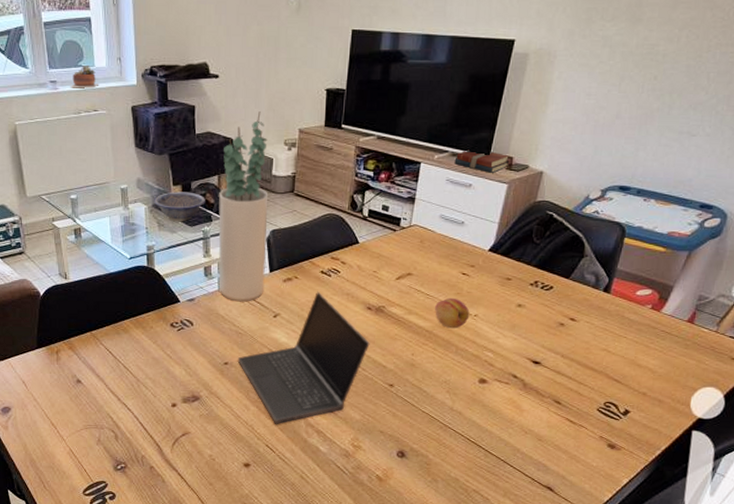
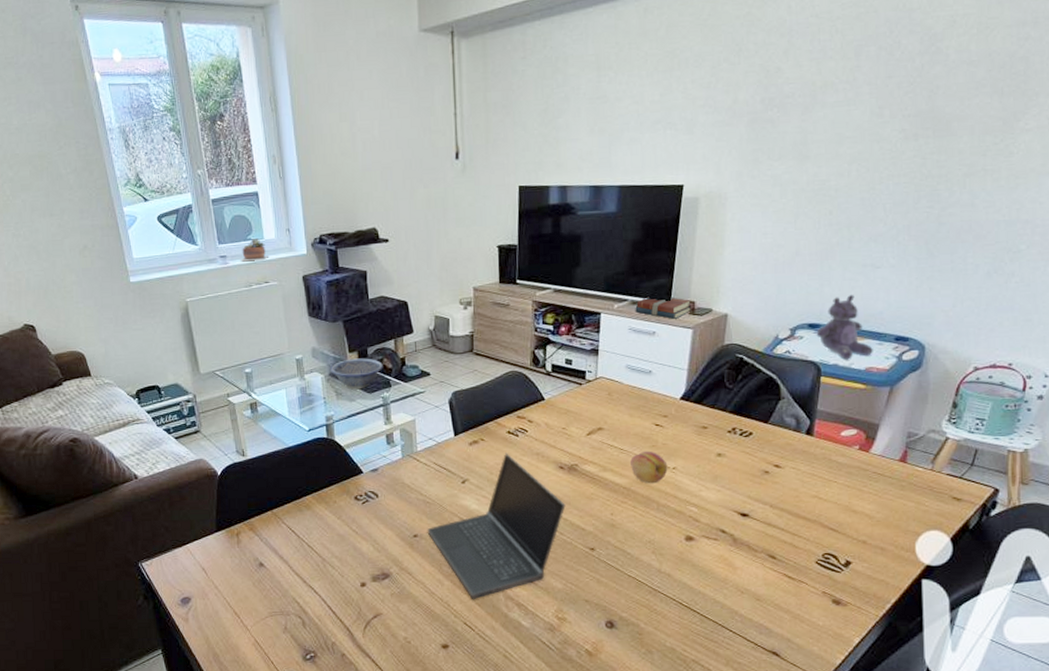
vase: present [218,111,269,302] -> none [396,272,450,469]
stuffed animal: none [625,159,678,223] -> present [816,294,873,360]

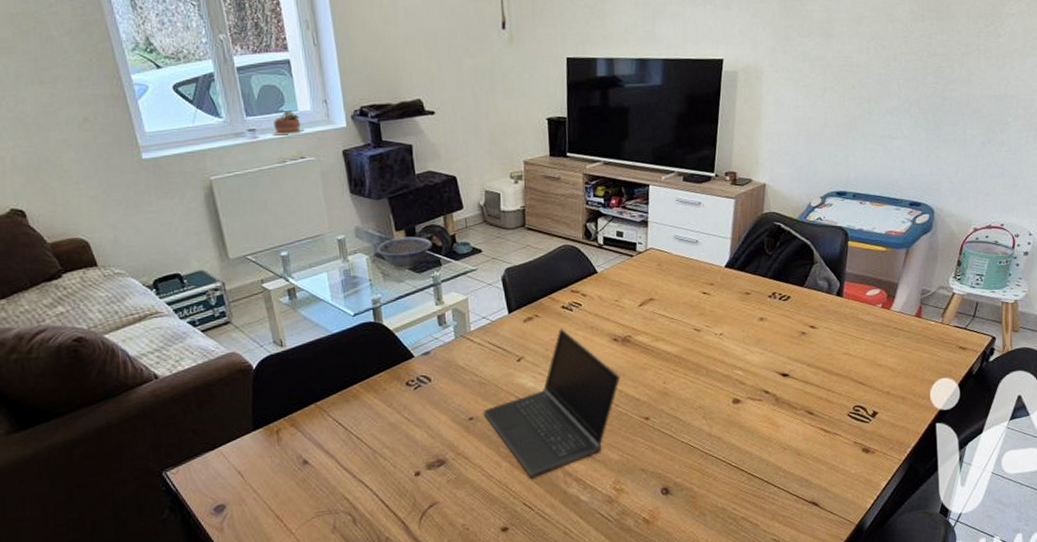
fruit: present [630,451,668,484] -> none [681,318,715,351]
books: present [635,297,692,319] -> none [681,168,734,190]
stuffed animal: present [816,294,873,360] -> none [843,163,892,225]

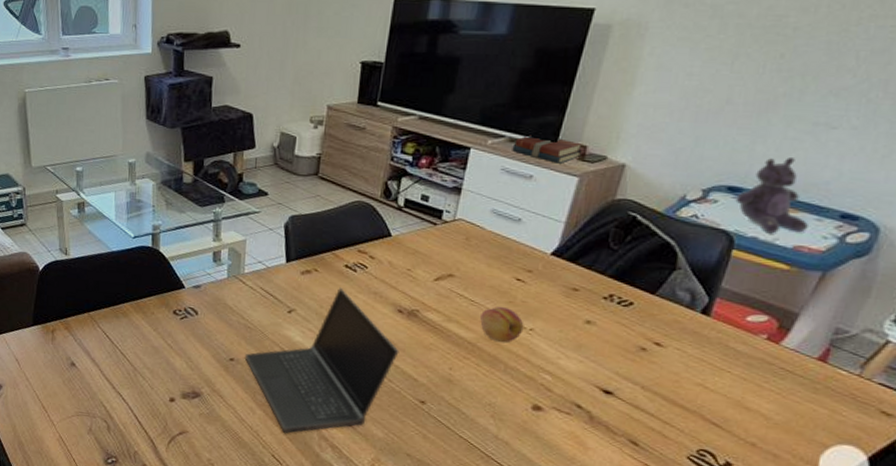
succulent plant: present [271,109,305,136] -> none [82,31,113,57]
decorative bowl: present [376,236,433,270] -> none [163,168,219,202]
books: none [681,168,734,190] -> present [512,135,583,164]
fruit: none [681,318,715,351] -> present [480,306,524,343]
stuffed animal: none [843,163,892,225] -> present [735,156,808,234]

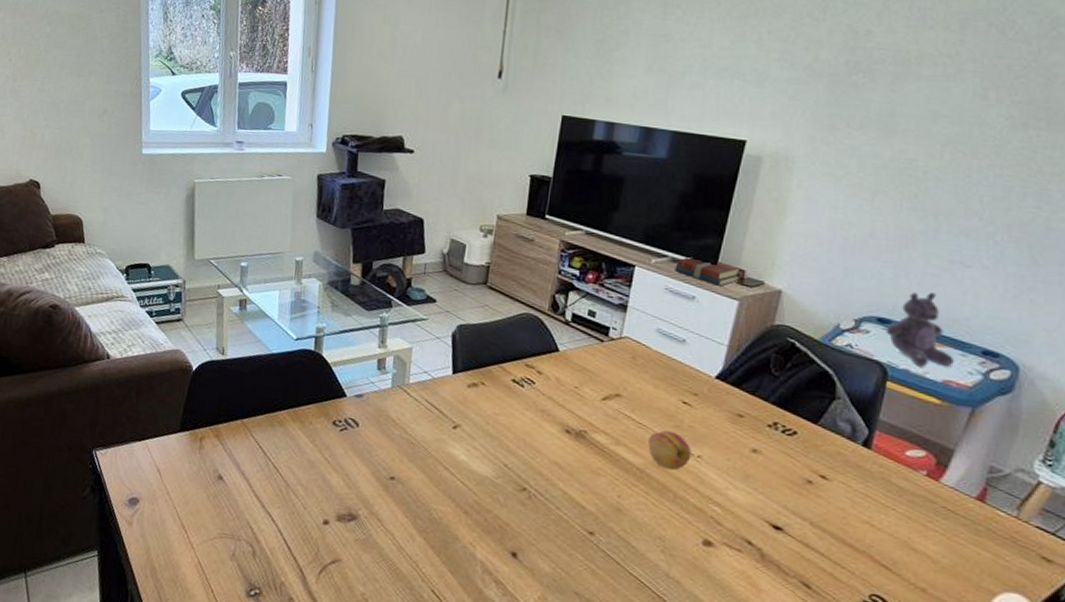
laptop computer: present [244,287,399,433] -> none [406,403,567,565]

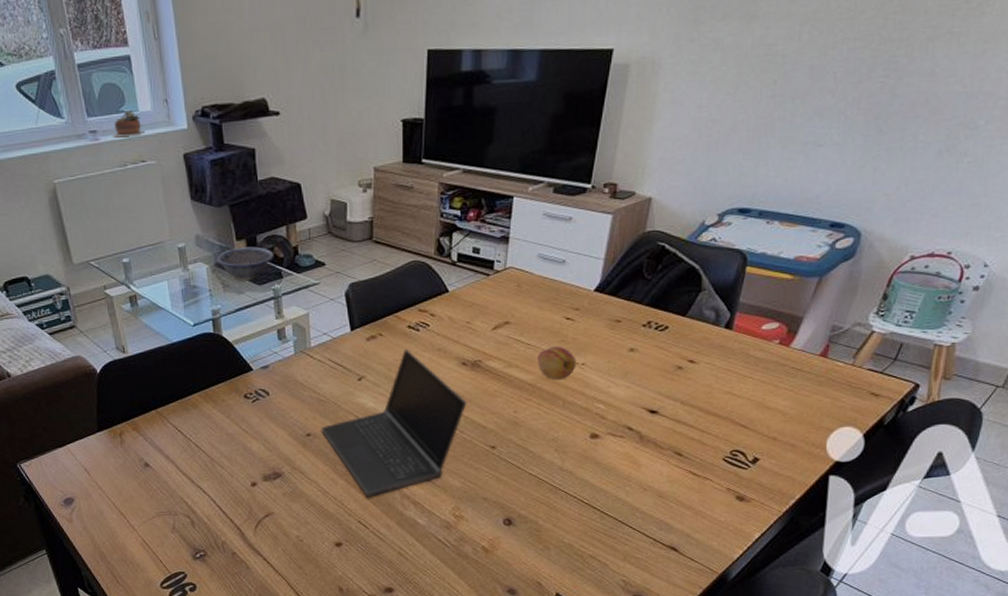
succulent plant: none [256,128,287,153] -> present [112,109,146,138]
decorative bowl: none [330,269,387,305] -> present [216,246,274,282]
laptop computer: none [406,403,567,565] -> present [320,348,467,498]
books: present [675,256,741,286] -> none [551,178,614,203]
stuffed animal: present [886,291,954,367] -> none [746,175,805,248]

